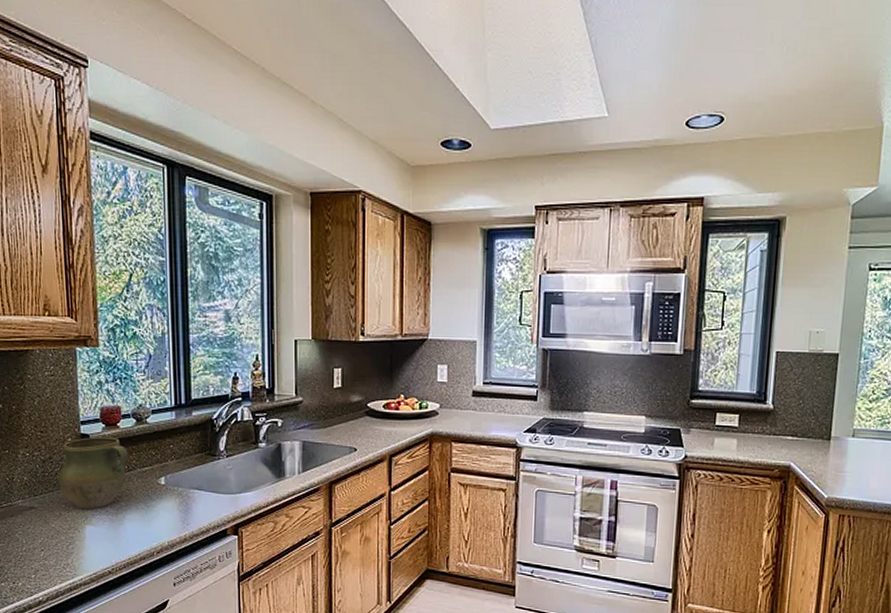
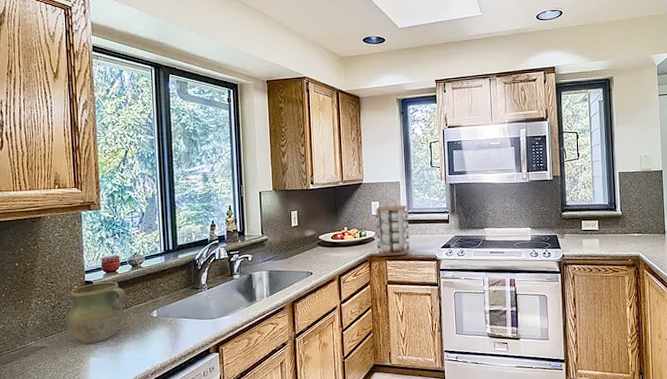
spice rack: none [441,362,484,438] -> present [375,198,410,257]

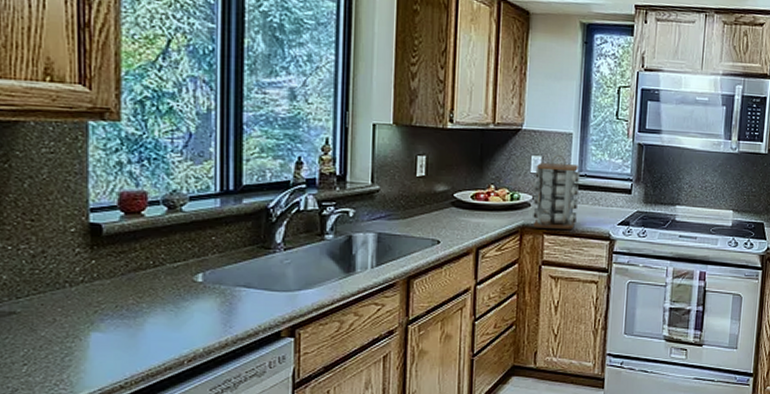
ceramic jug: present [66,281,126,345] -> none [54,226,154,314]

